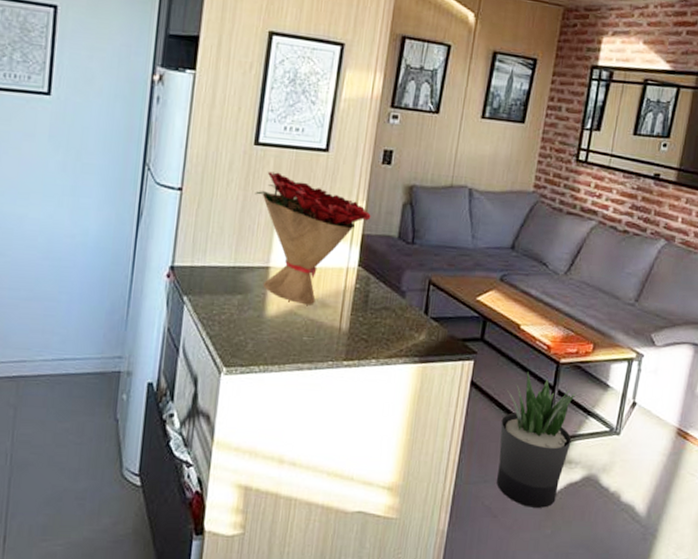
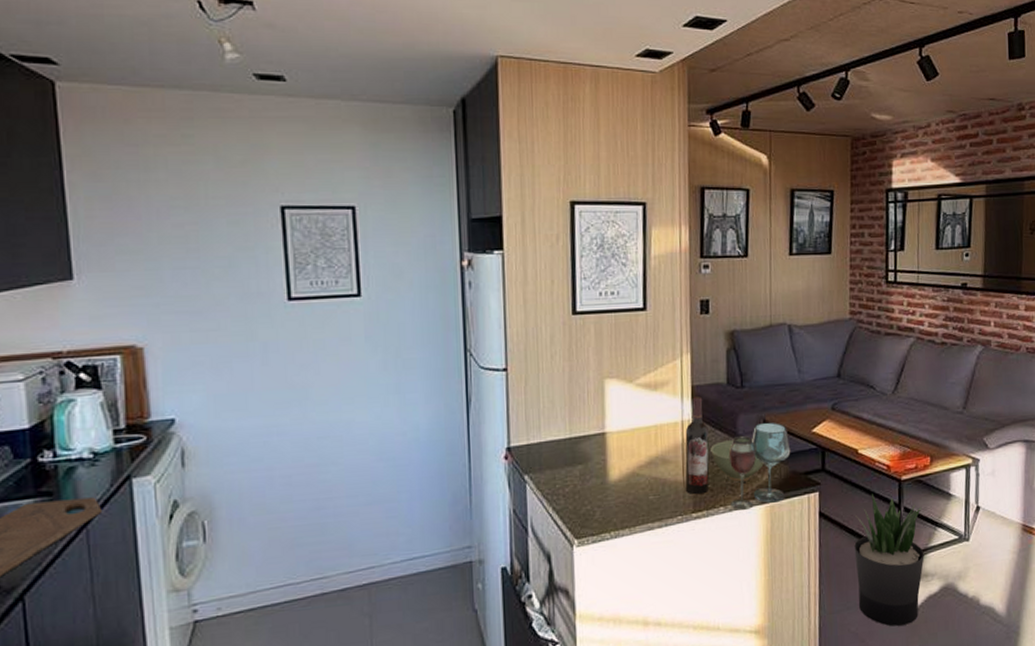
flower bouquet: present [255,171,371,305] -> none [580,338,697,465]
wine bottle: none [340,244,374,344] -> present [685,395,710,495]
bowl: none [371,294,423,339] -> present [710,440,764,482]
wineglass: none [383,291,417,367] -> present [728,435,757,511]
wine glass: none [407,282,453,364] -> present [752,422,791,503]

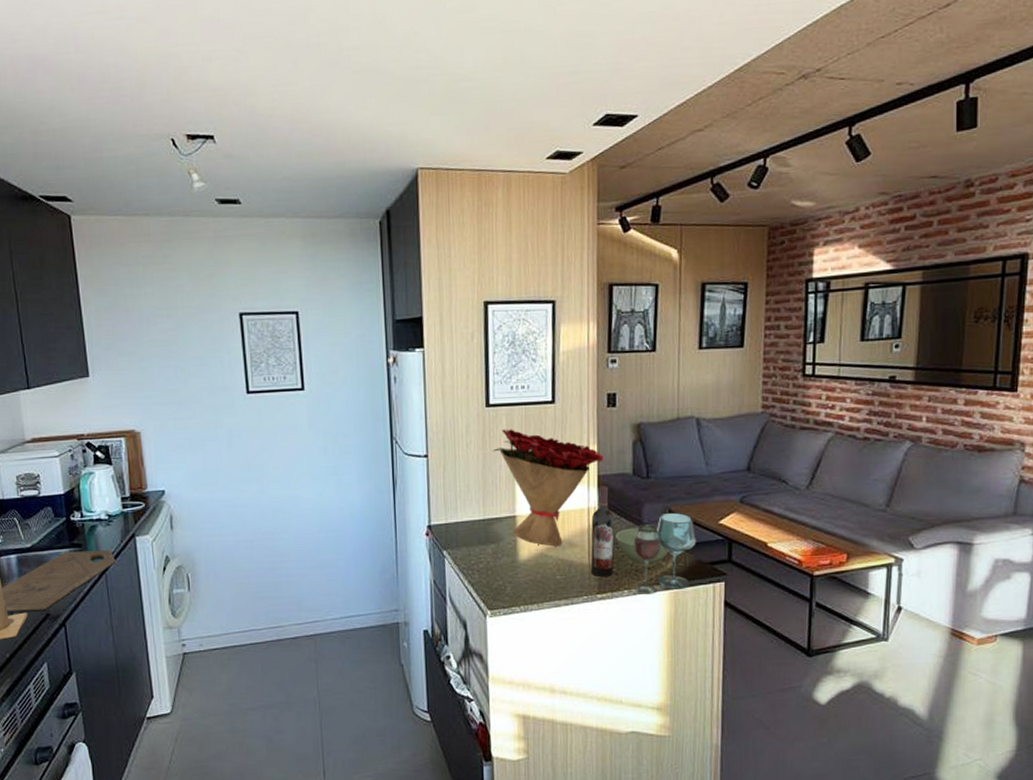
flower bouquet: none [580,338,697,465] -> present [493,429,604,547]
planter: present [854,494,924,626] -> none [761,587,837,718]

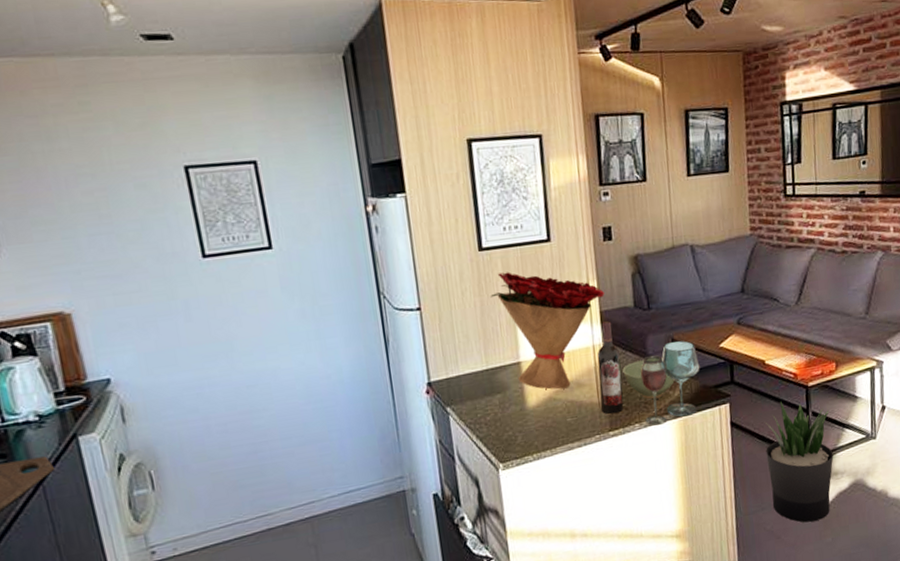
planter: none [761,587,837,718] -> present [766,401,834,522]

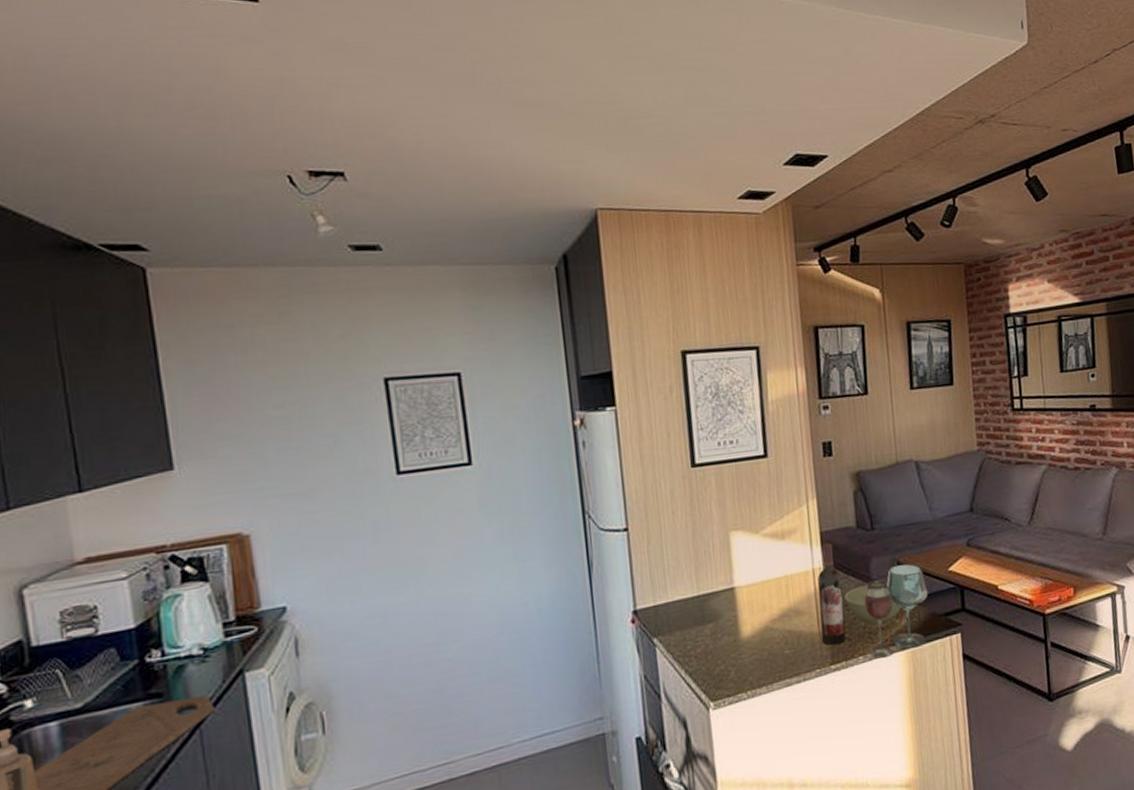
flower bouquet: present [490,272,605,390] -> none [703,489,825,618]
planter: present [766,401,834,522] -> none [1001,631,1076,769]

